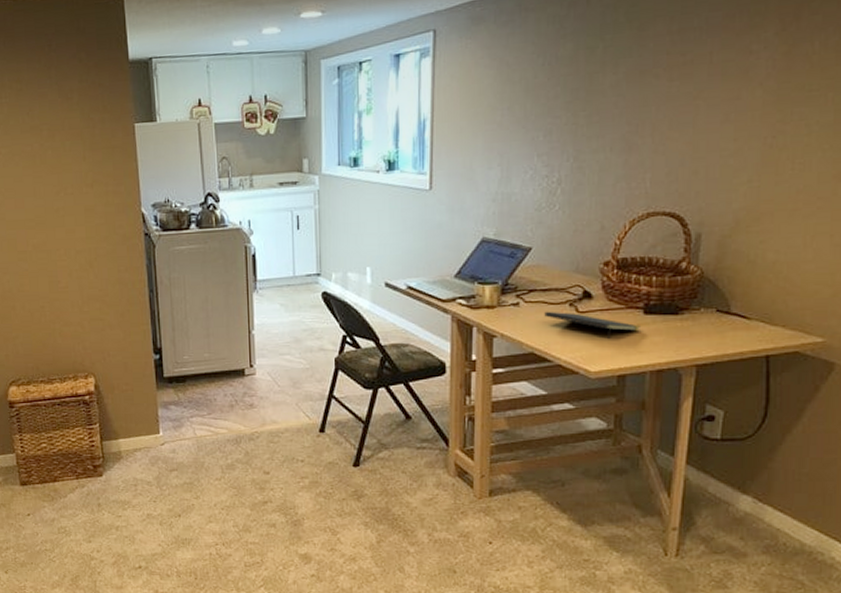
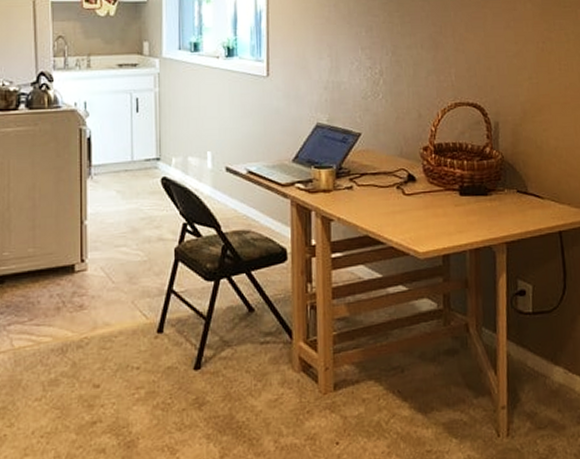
notepad: present [544,311,642,339] -> none [375,194,459,220]

